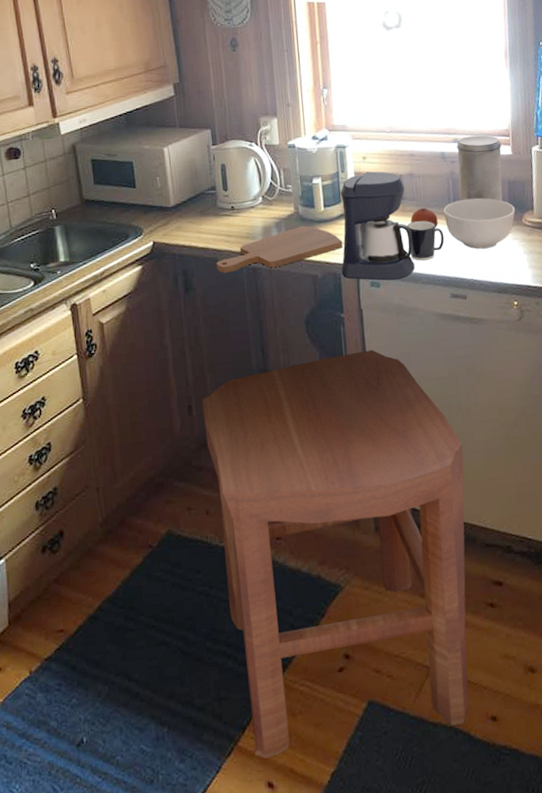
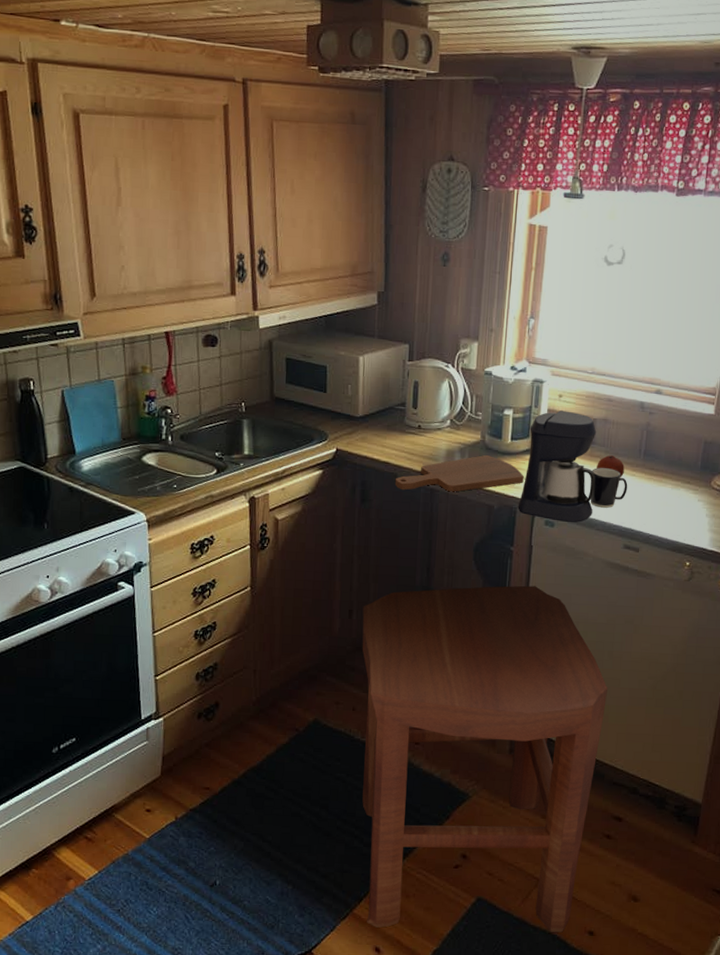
bowl: present [443,197,515,249] -> none [631,452,706,506]
canister: present [457,135,503,201] -> none [651,389,705,460]

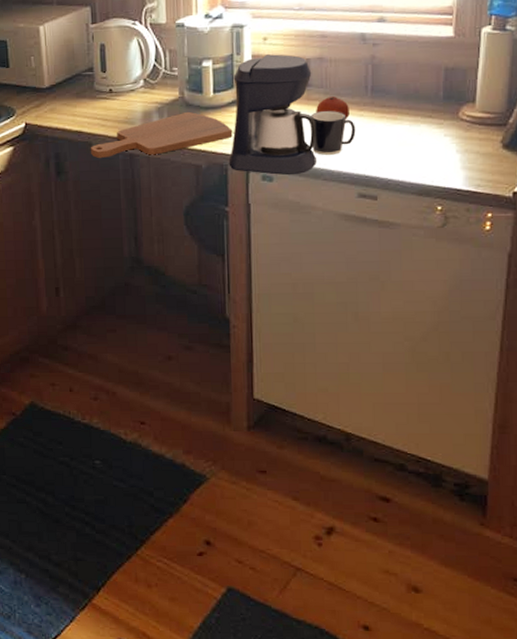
stool: present [362,585,608,933] -> none [70,247,356,627]

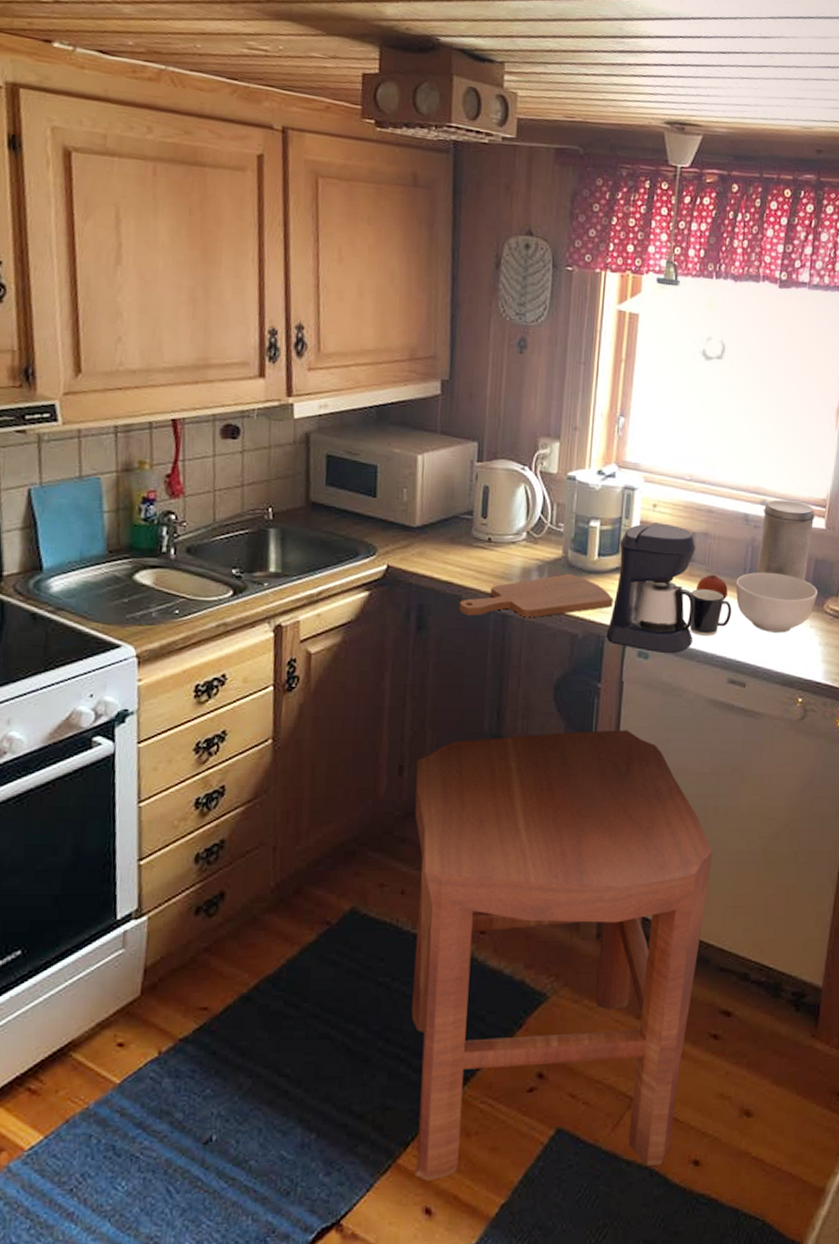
stool: none [70,247,356,627] -> present [411,729,712,1181]
bowl: none [357,86,450,145] -> present [736,571,818,633]
canister: none [379,13,441,91] -> present [757,499,815,581]

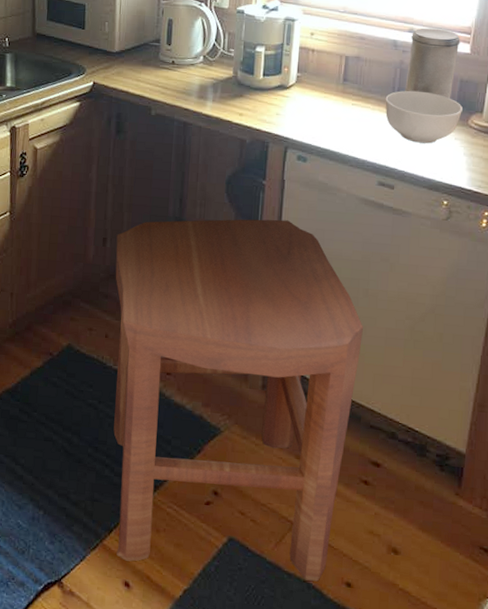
cutting board: present [458,573,614,618] -> none [148,90,276,126]
coffee maker: present [606,522,696,654] -> none [270,48,349,159]
mug: present [689,588,732,636] -> none [343,104,382,144]
fruit: present [696,575,728,600] -> none [349,92,378,114]

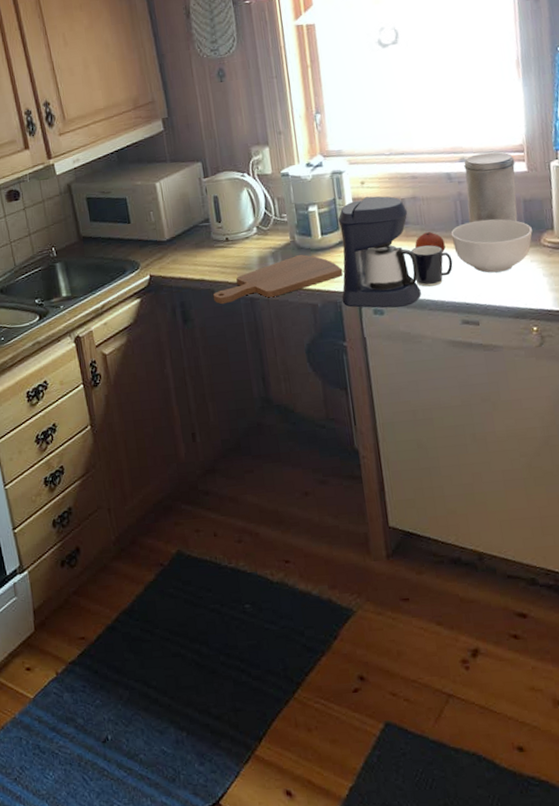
stool: present [113,219,363,582] -> none [205,378,493,769]
cutting board: none [148,90,276,126] -> present [212,254,343,305]
coffee maker: none [270,48,349,159] -> present [338,196,422,309]
mug: none [343,104,382,144] -> present [411,245,453,287]
fruit: none [349,92,378,114] -> present [415,232,446,252]

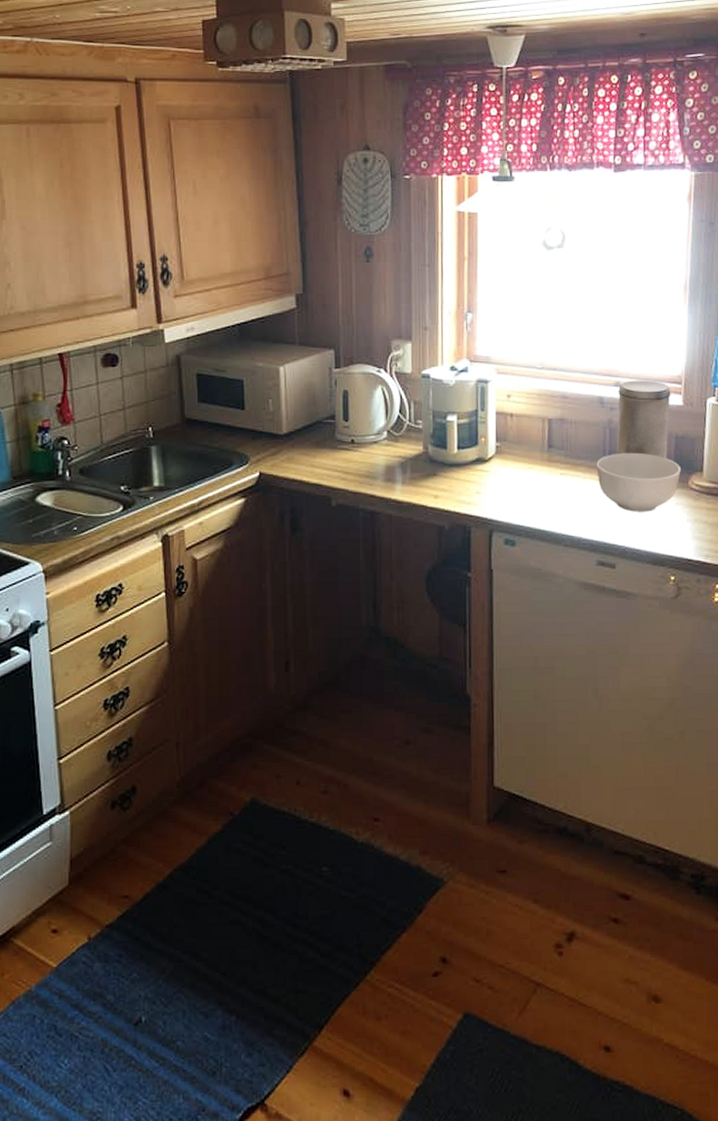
cutting board: present [212,254,343,305] -> none [328,467,476,516]
coffee maker: present [338,196,422,309] -> none [472,412,558,540]
mug: present [411,245,453,287] -> none [552,473,595,520]
fruit: present [415,232,446,252] -> none [557,459,589,483]

